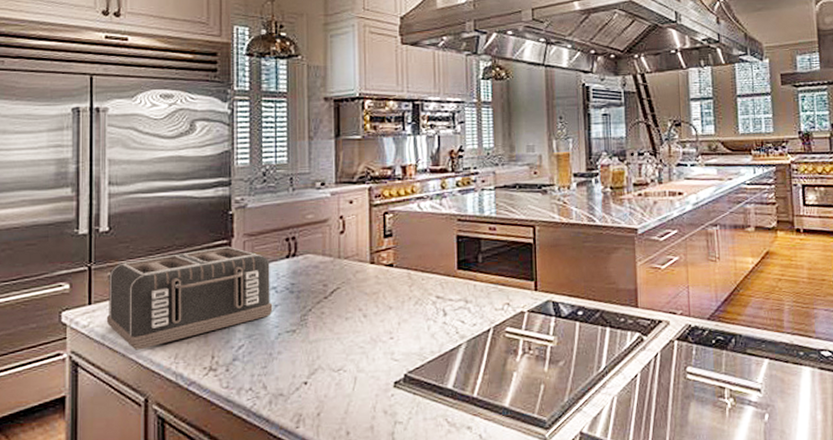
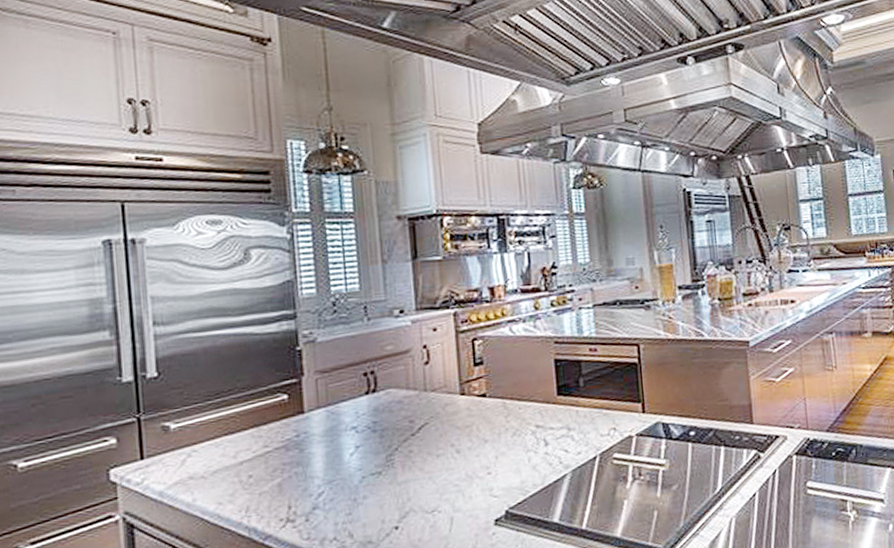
toaster: present [106,246,273,350] -> none [162,385,354,506]

